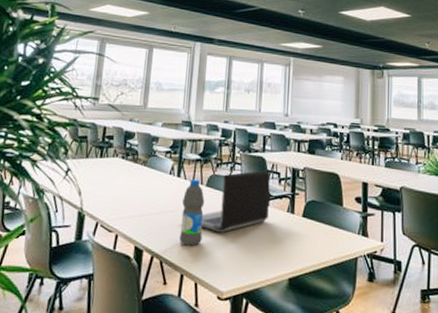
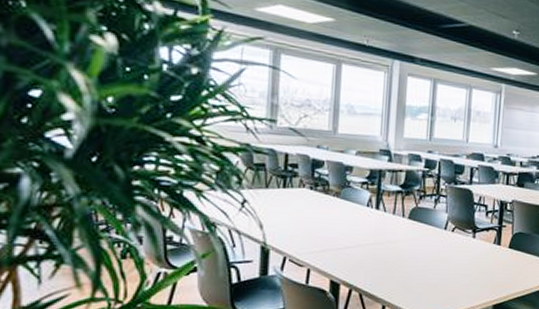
water bottle: present [179,179,205,246] -> none [380,211,407,278]
laptop computer: present [201,170,271,233] -> none [403,203,478,265]

